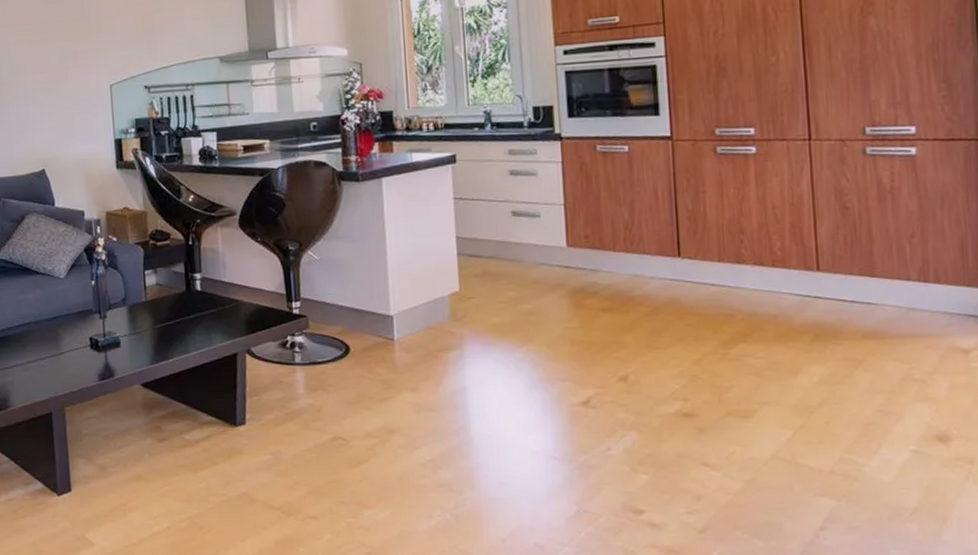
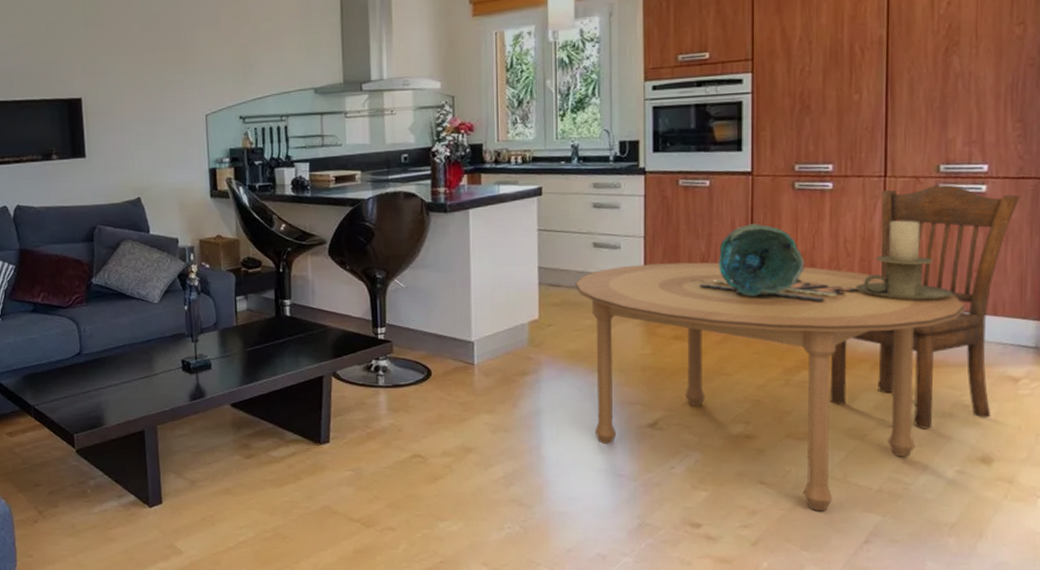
dining table: none [495,230,904,496] -> present [575,262,964,512]
decorative bowl: none [643,189,733,266] -> present [719,223,804,296]
dining chair: none [769,147,952,405] -> present [831,185,1020,429]
candle holder: none [788,184,892,269] -> present [855,220,954,301]

